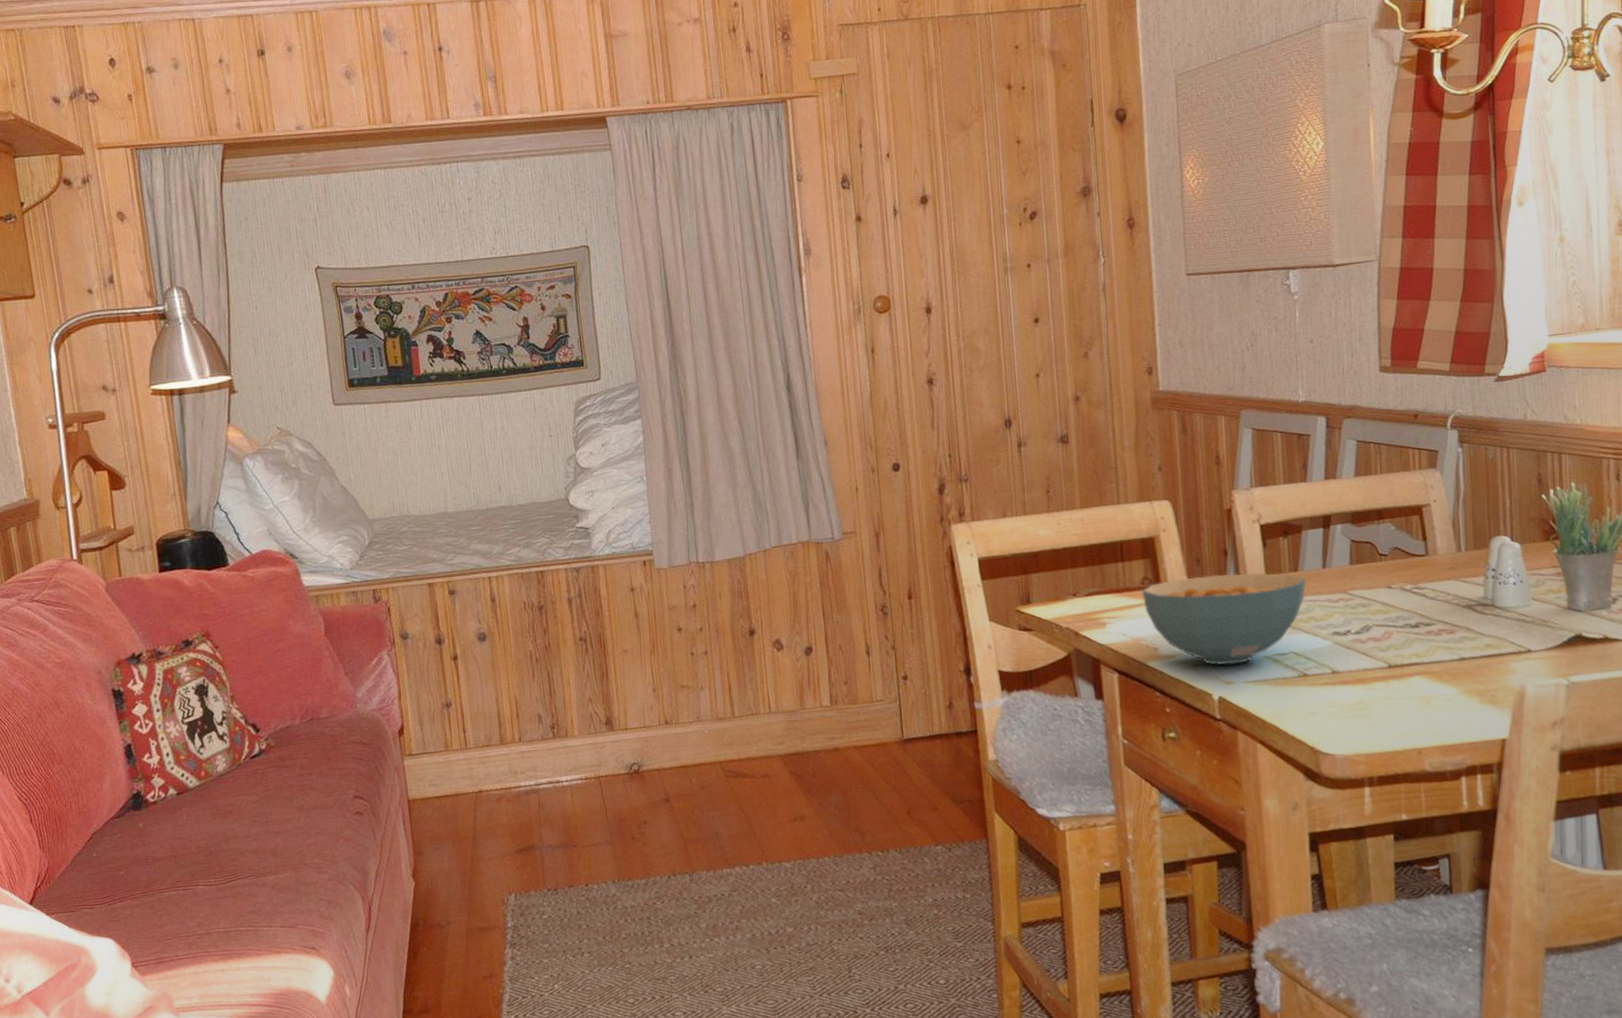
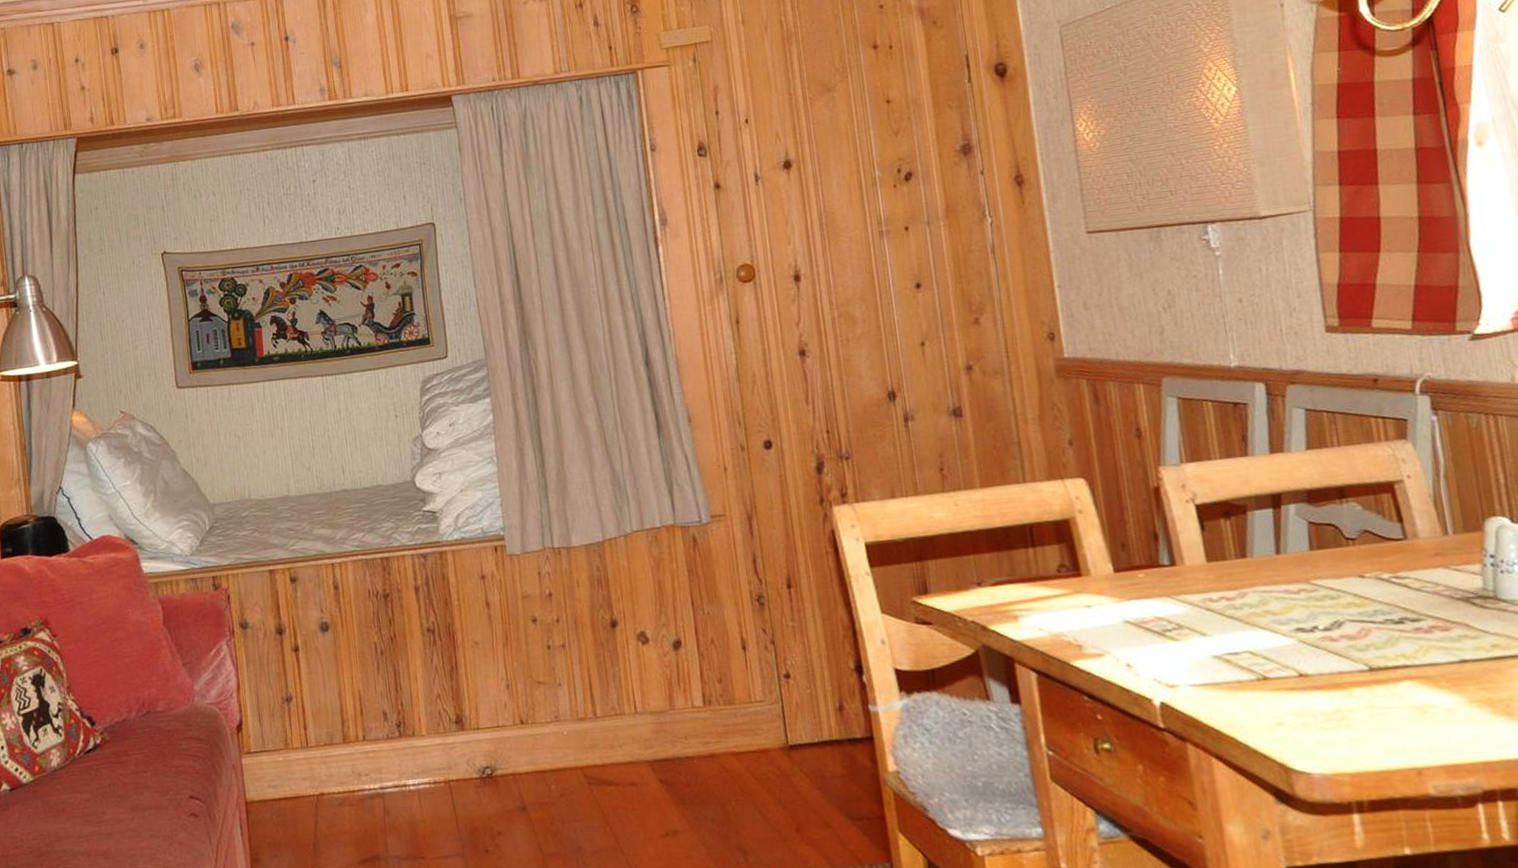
cereal bowl: present [1142,572,1306,666] -> none [1058,559,1257,666]

